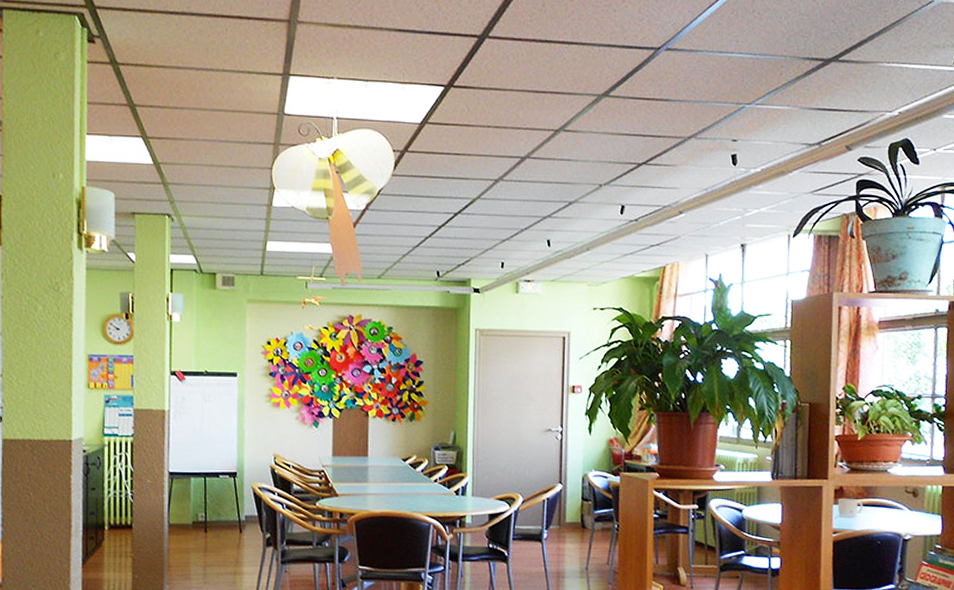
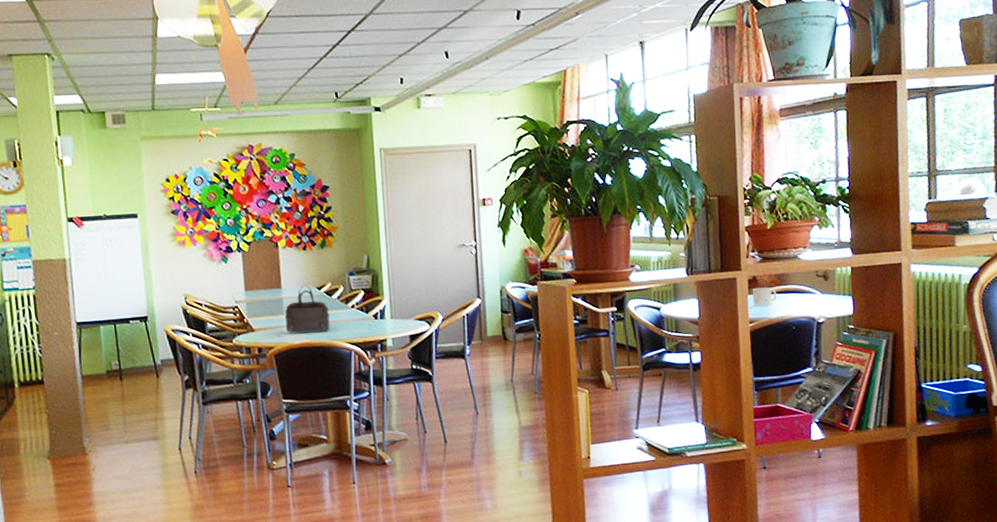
handbag: none [368,456,412,503] -> present [284,285,330,334]

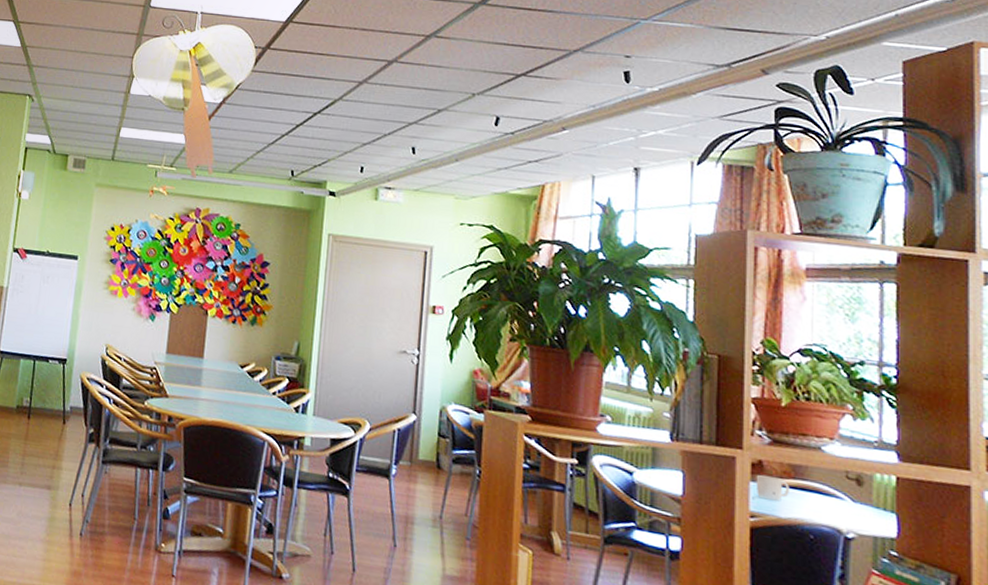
handbag: present [284,285,330,334] -> none [201,360,248,415]

